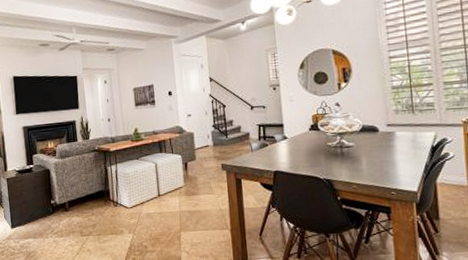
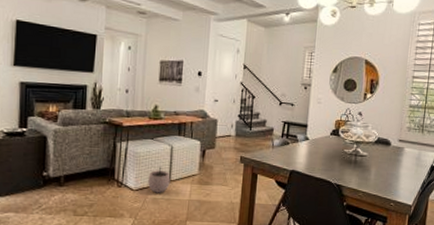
plant pot: none [139,183,160,208] -> present [148,167,171,193]

